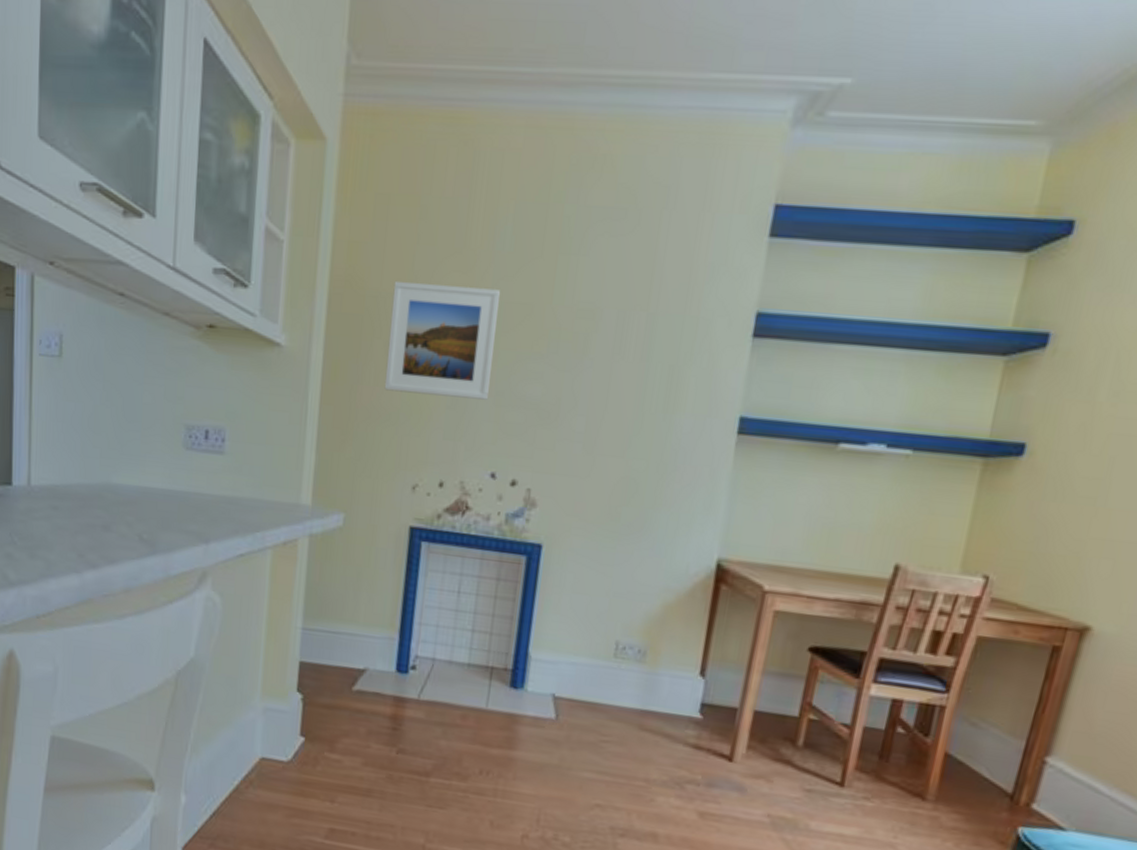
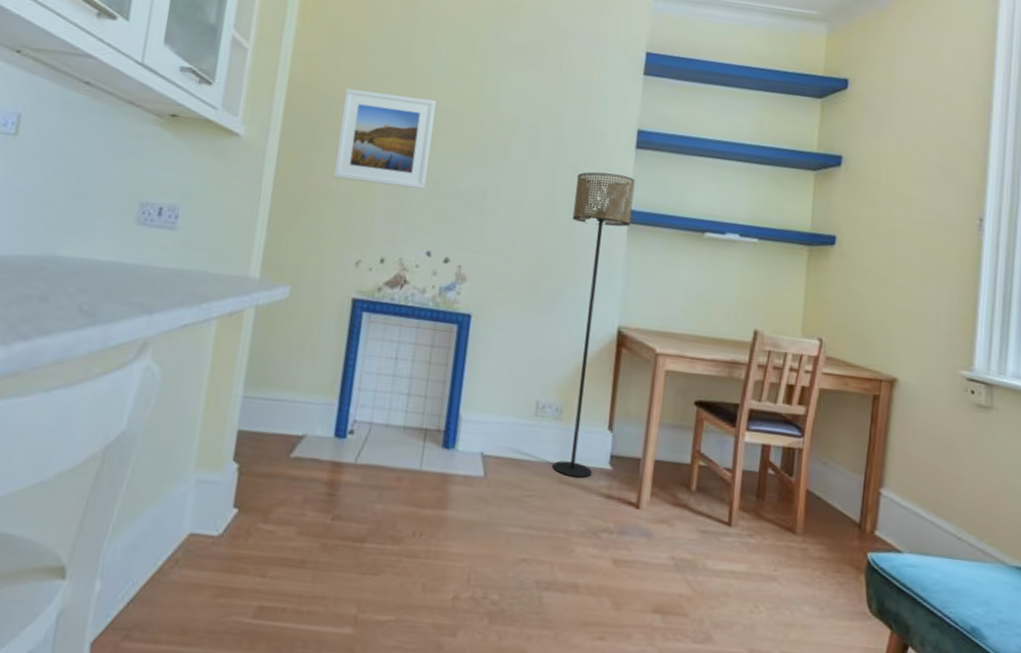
floor lamp: none [633,370,750,726] -> present [552,172,635,478]

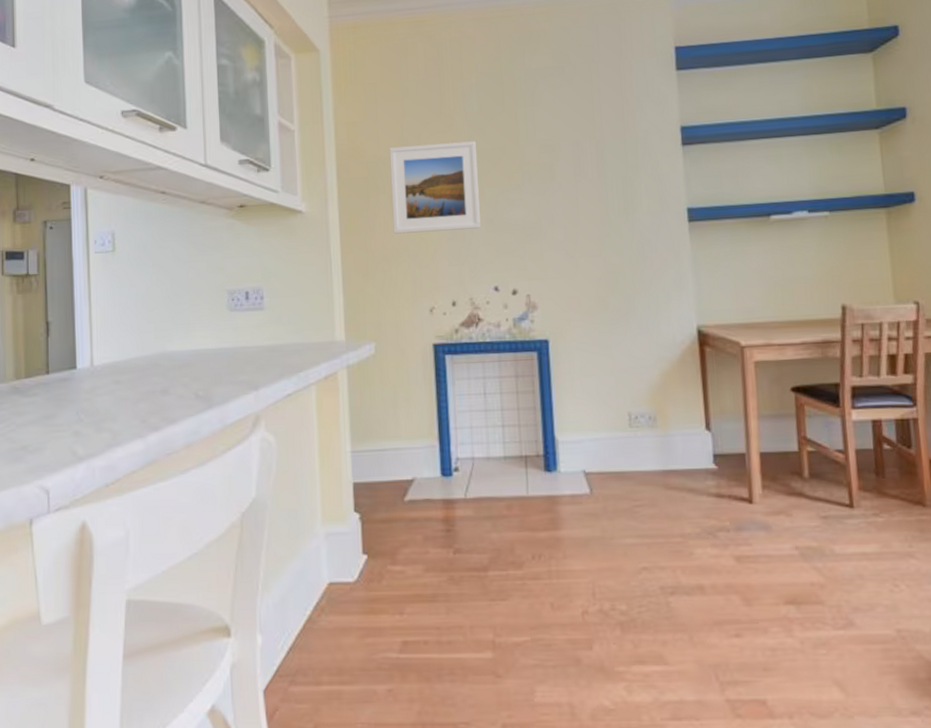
floor lamp: present [552,172,635,478] -> none [627,175,698,482]

